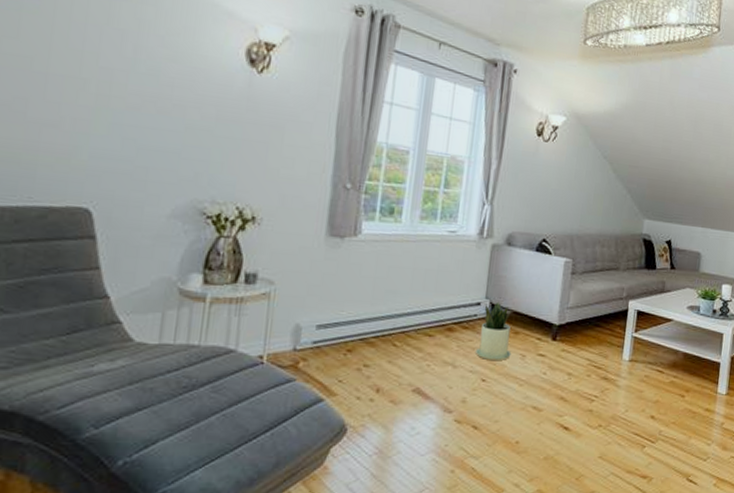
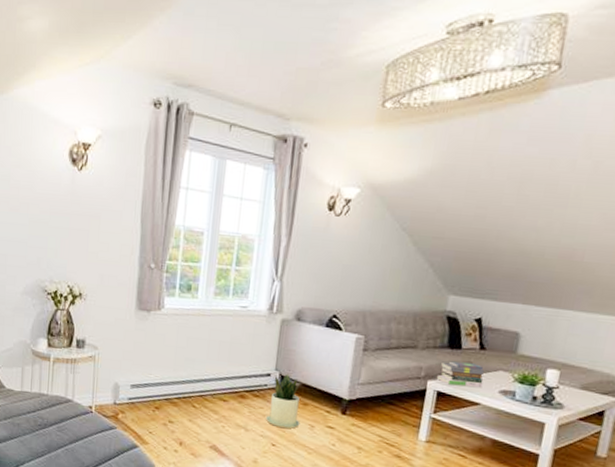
books: none [636,281,675,305] -> present [436,361,484,387]

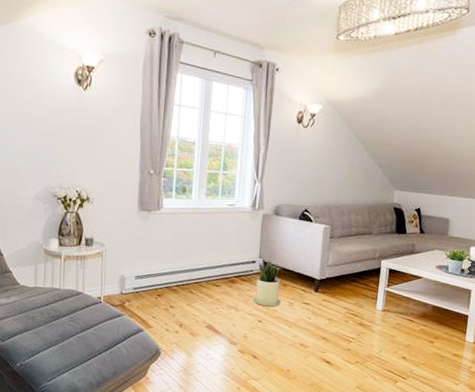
books: present [436,361,484,387] -> none [388,244,424,264]

